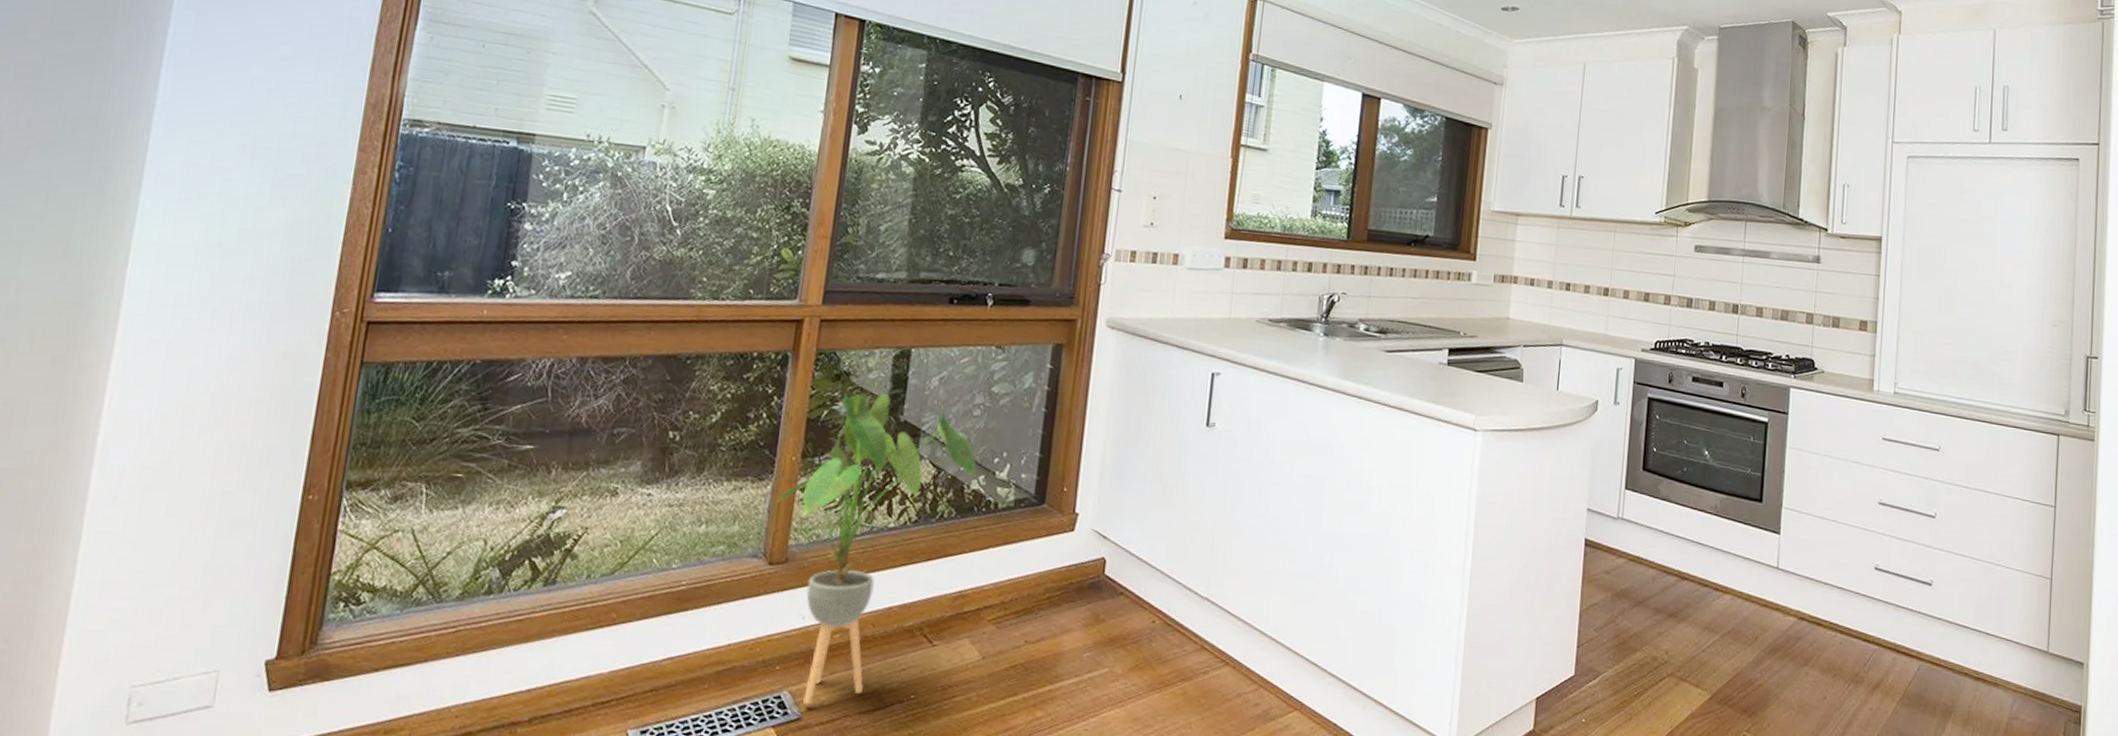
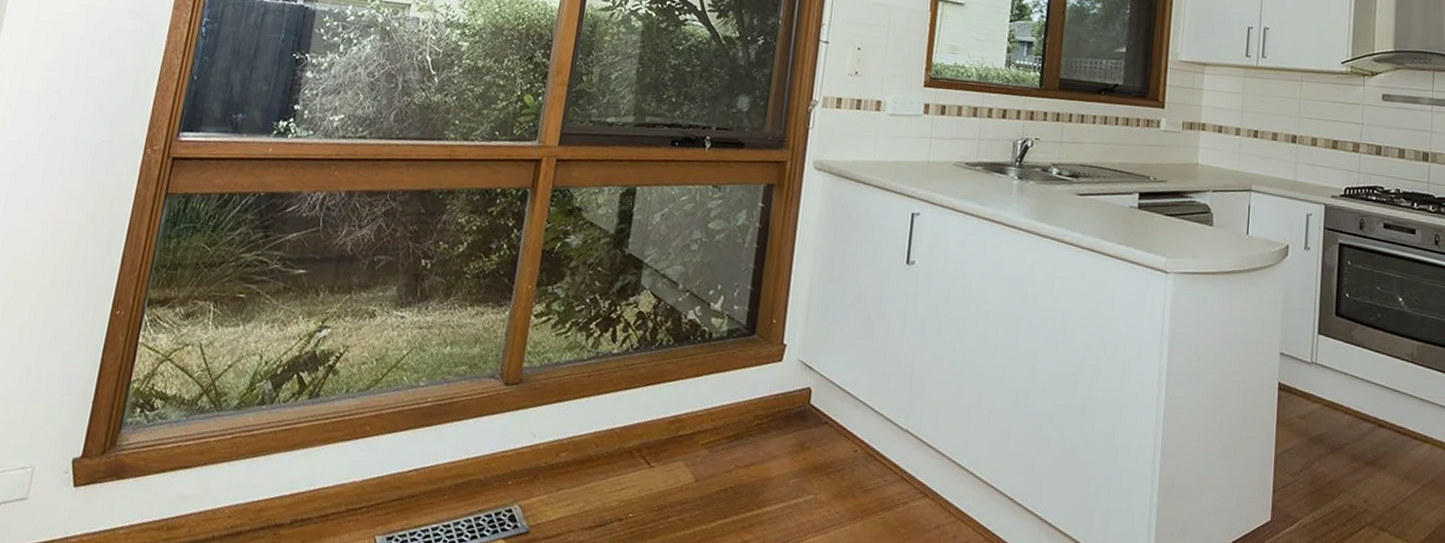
house plant: present [776,393,977,705] -> none [513,227,694,519]

